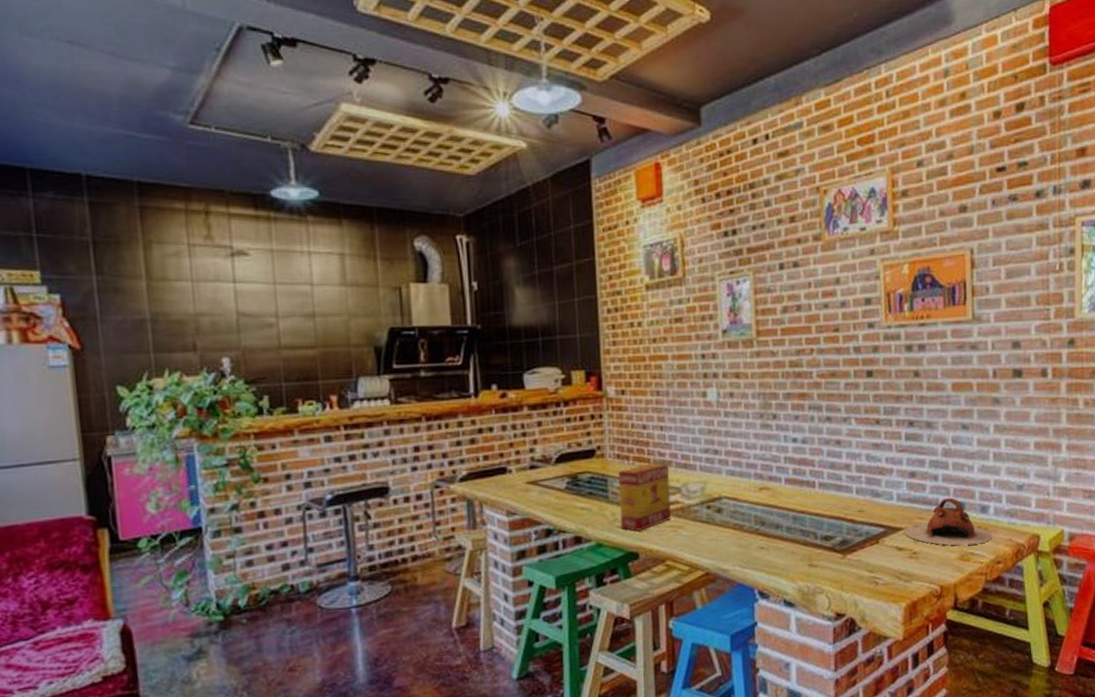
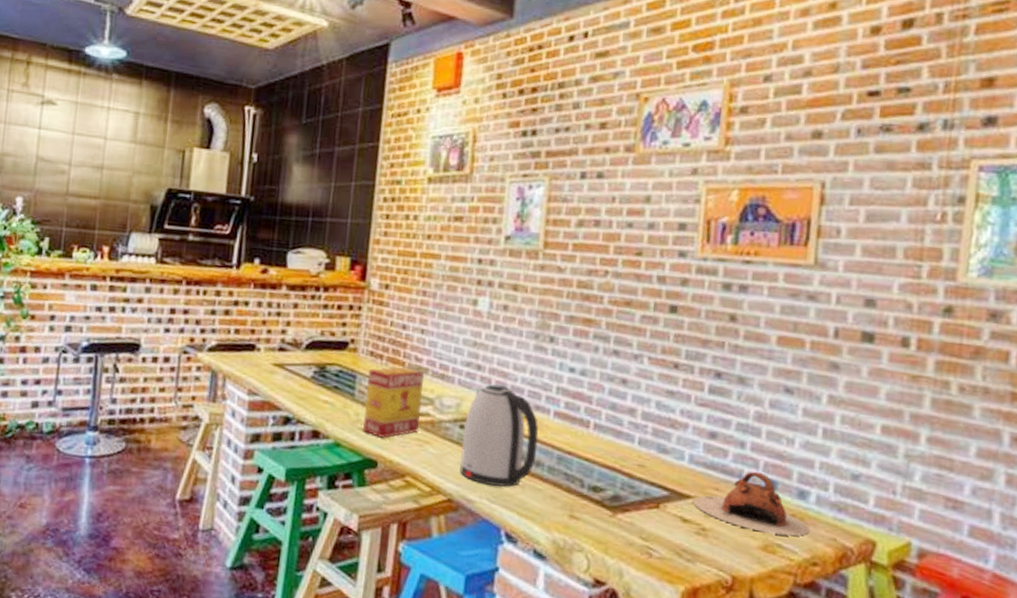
kettle: none [710,464,775,554] -> present [460,384,539,487]

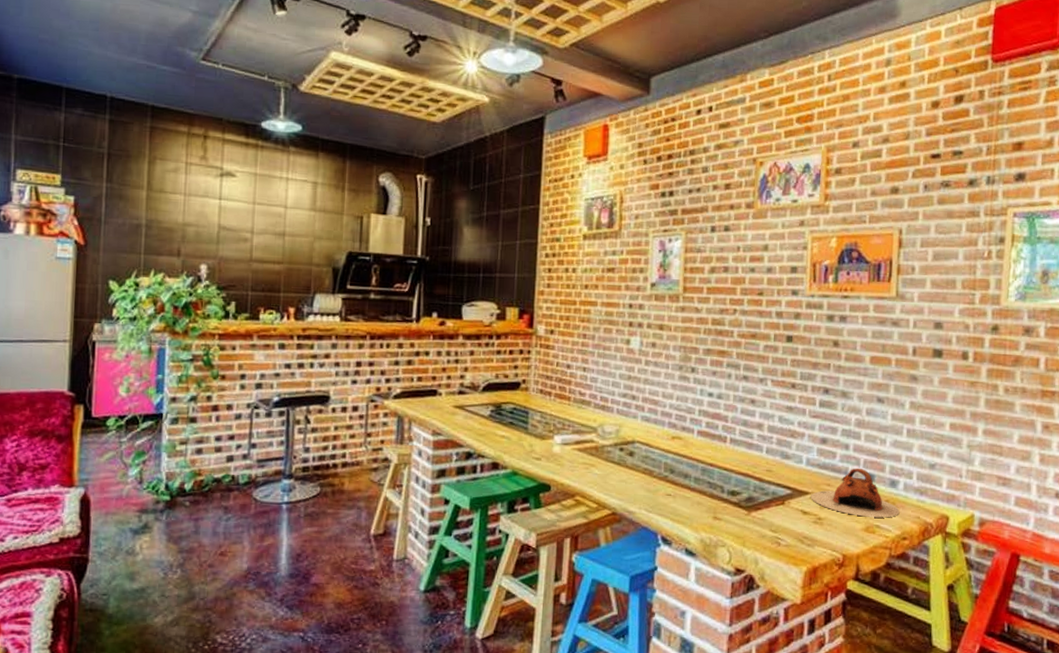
tea box: present [363,366,424,438] -> none [537,401,587,464]
kettle: present [460,384,539,487] -> none [621,411,686,498]

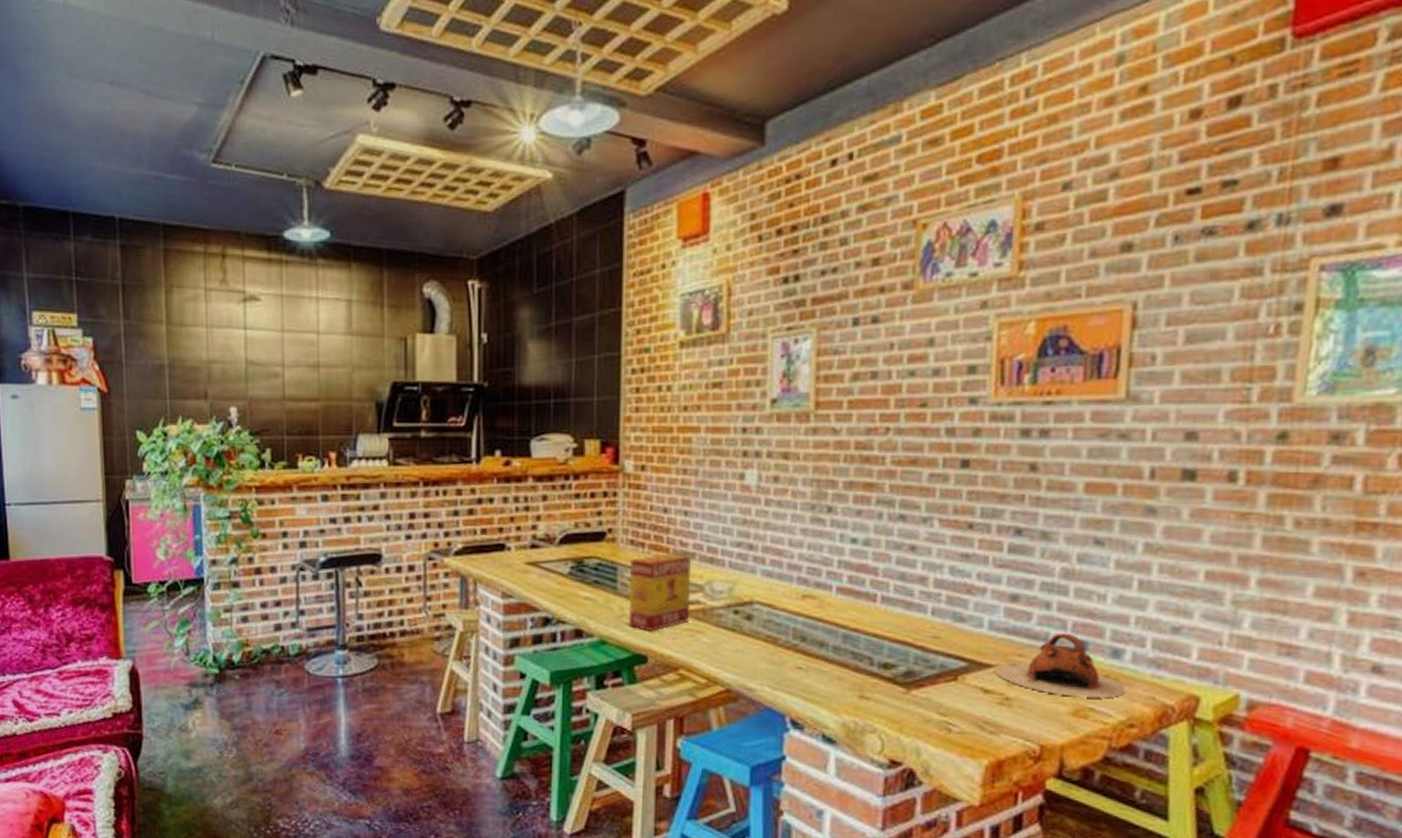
tea box: none [537,401,587,464] -> present [629,553,691,631]

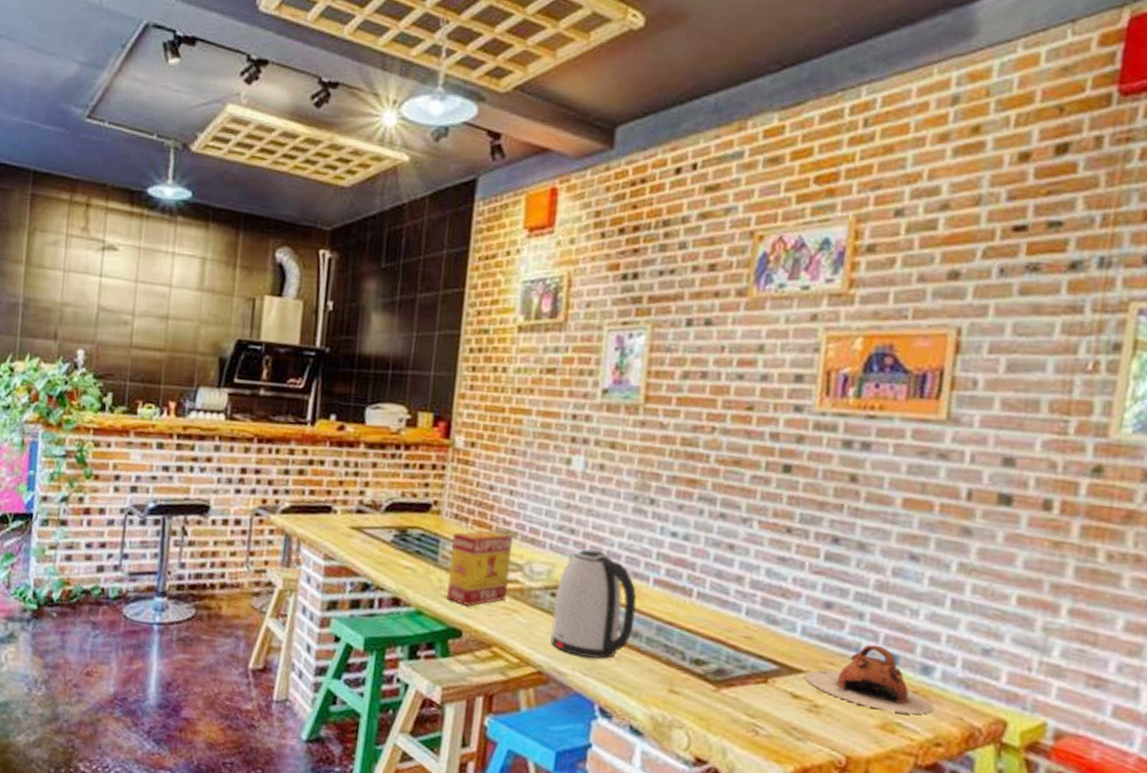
kettle: none [737,564,821,672] -> present [550,549,637,659]

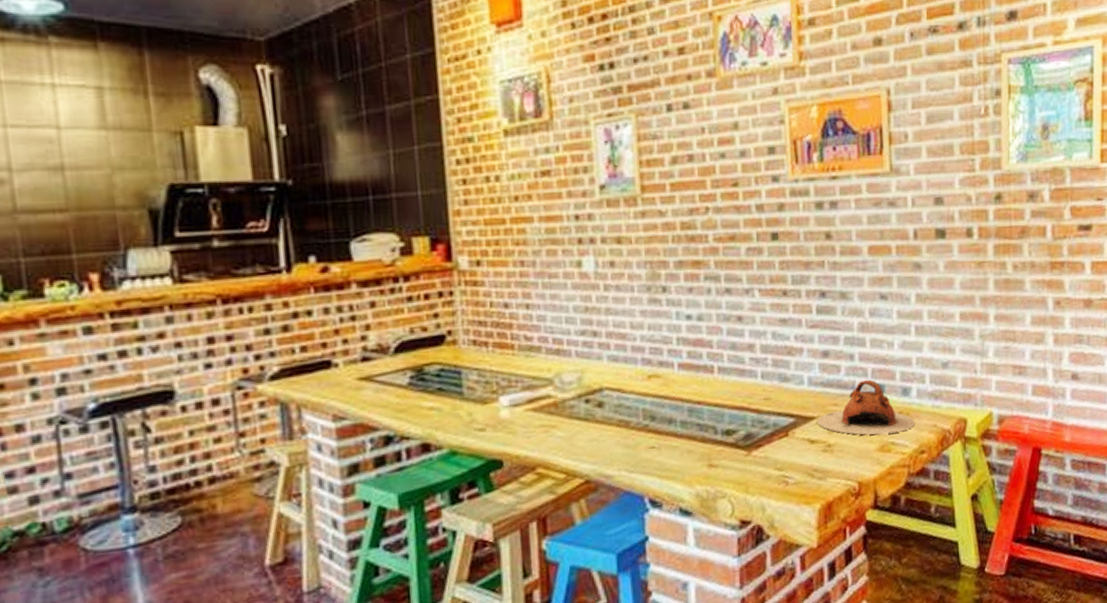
tea box: present [447,530,513,606] -> none [475,349,541,434]
kettle: present [550,549,637,659] -> none [589,348,668,456]

